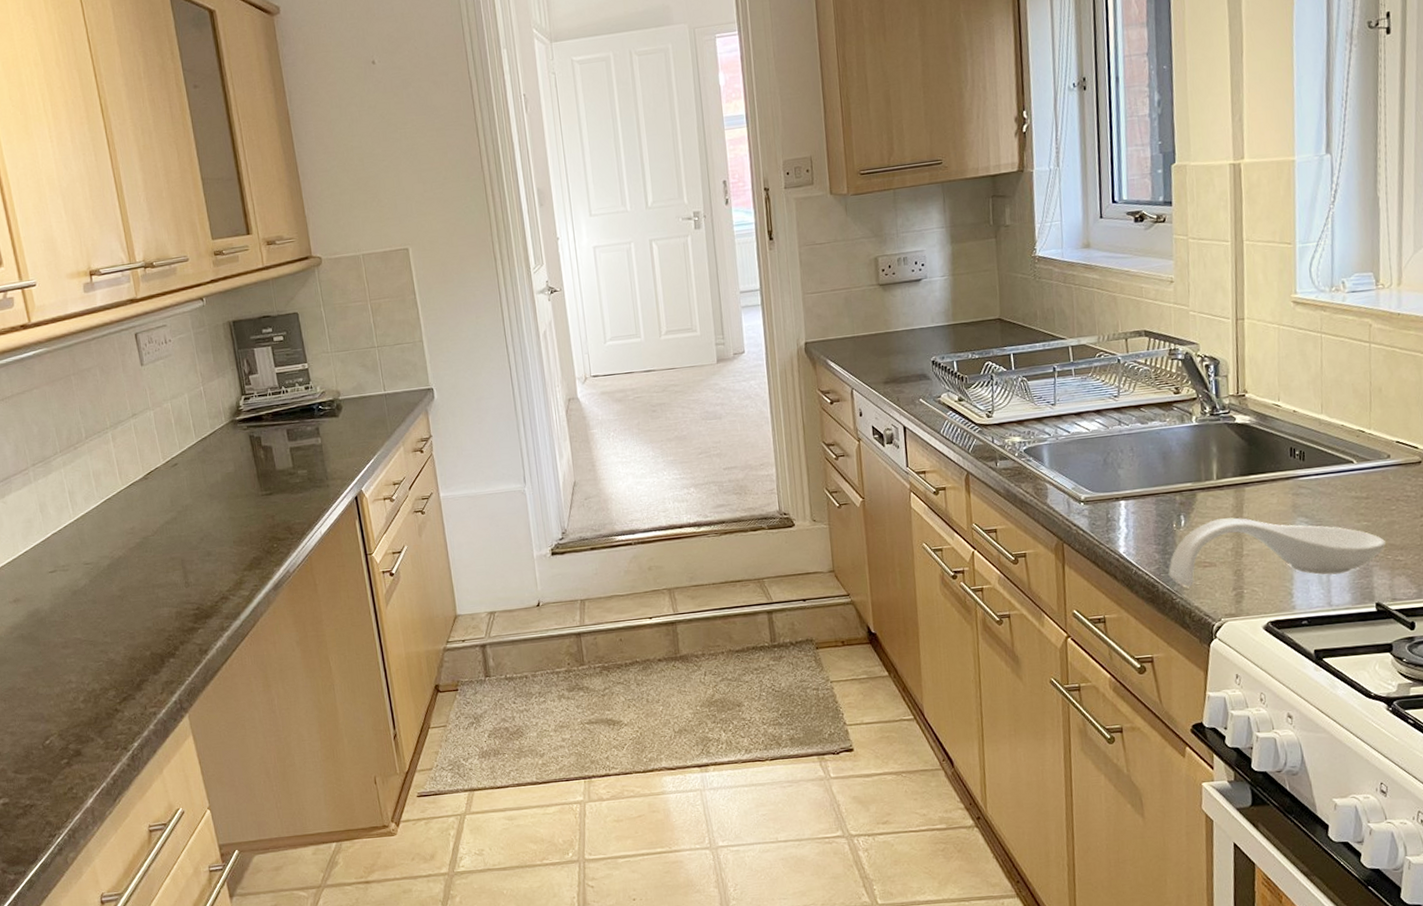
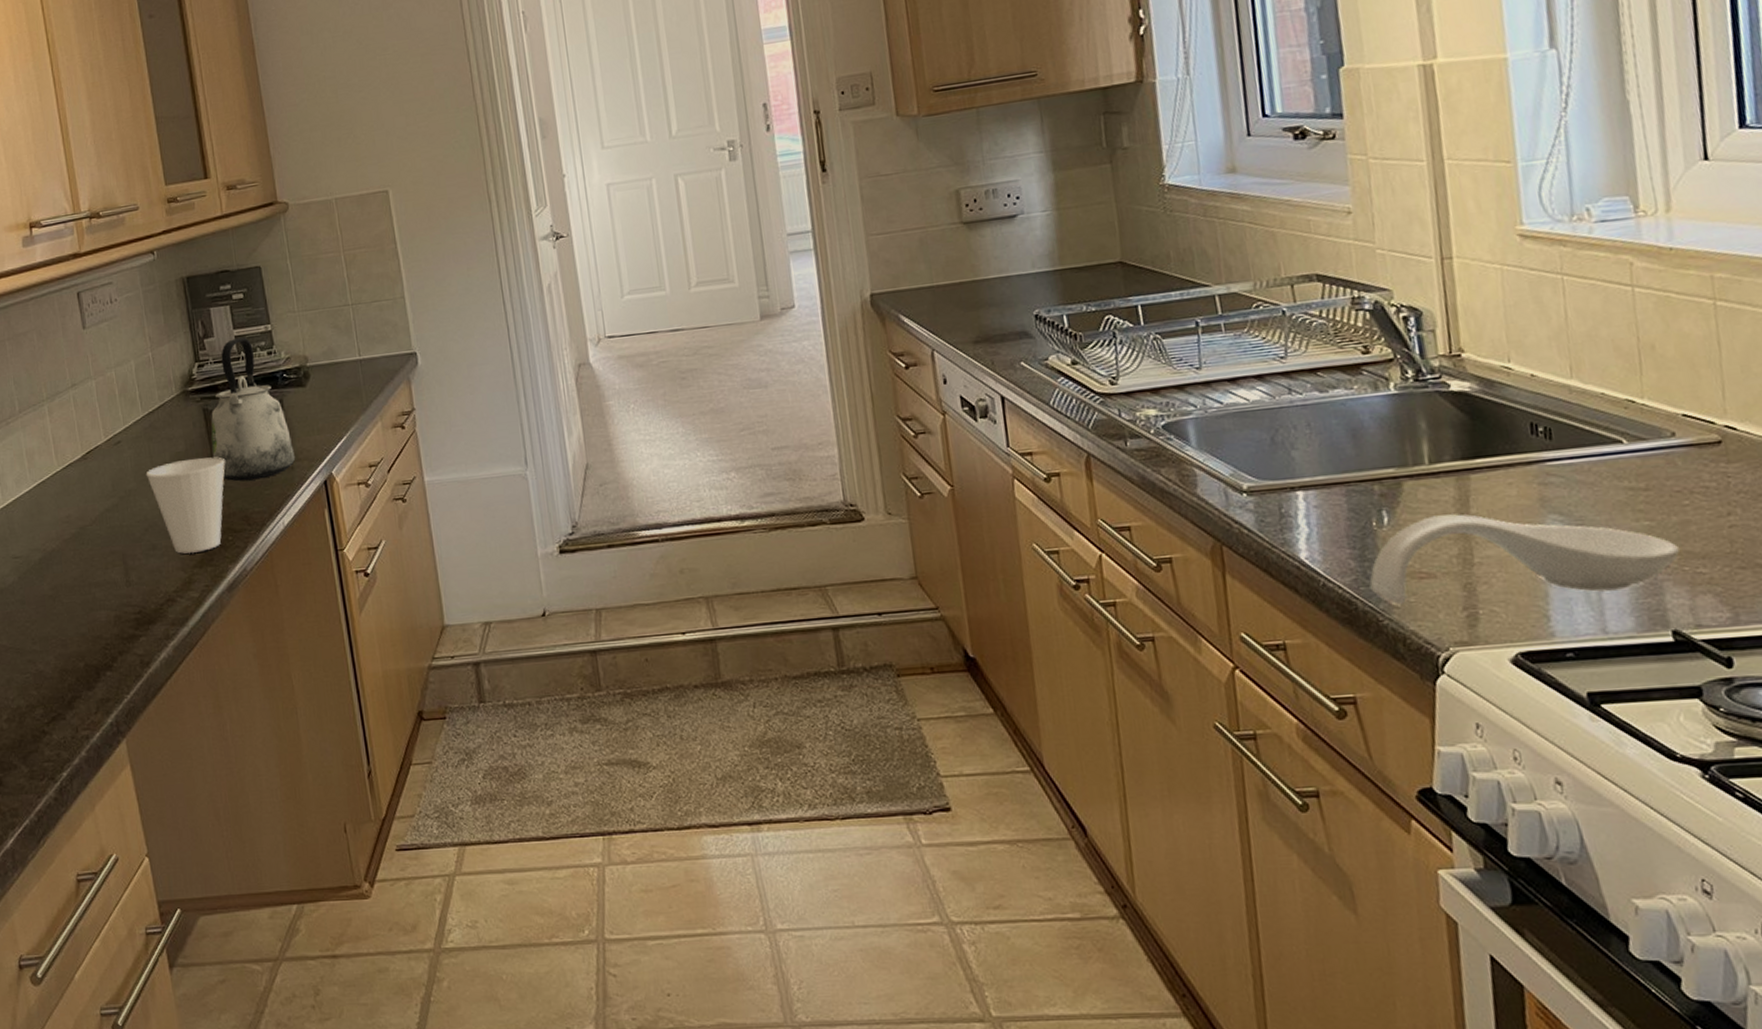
cup: none [200,477,269,559] -> present [146,457,225,554]
kettle: none [256,374,331,498] -> present [211,337,296,482]

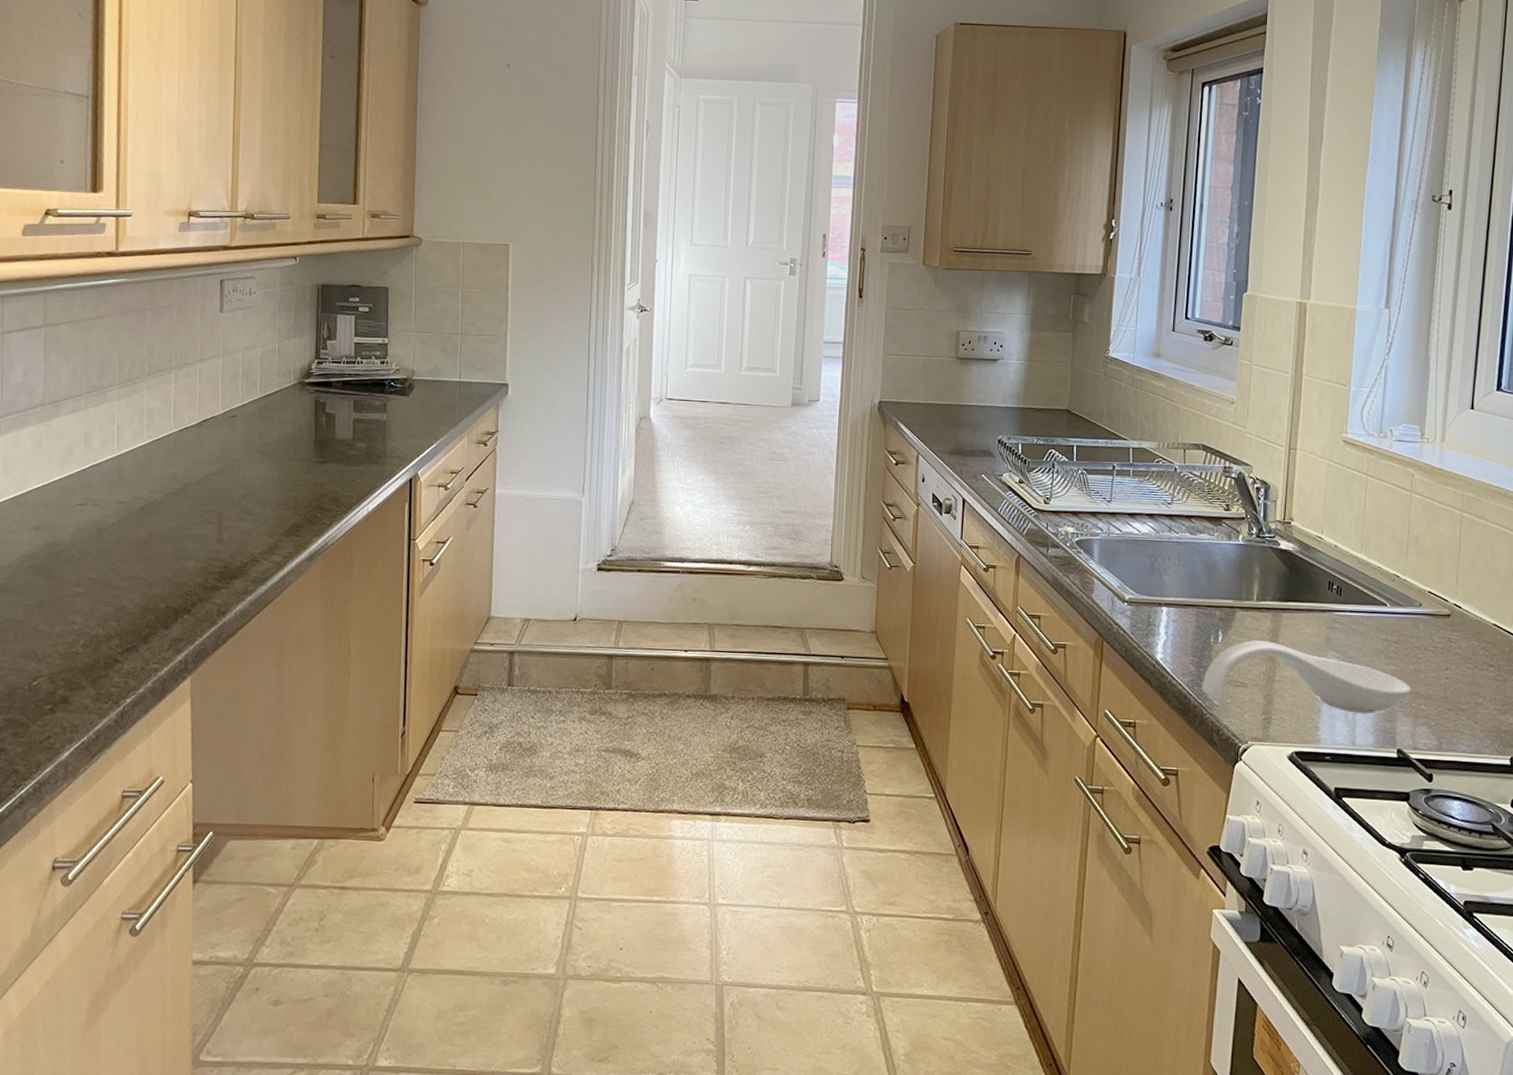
cup: present [146,457,225,554] -> none [253,441,326,523]
kettle: present [211,337,296,482] -> none [316,345,389,469]

